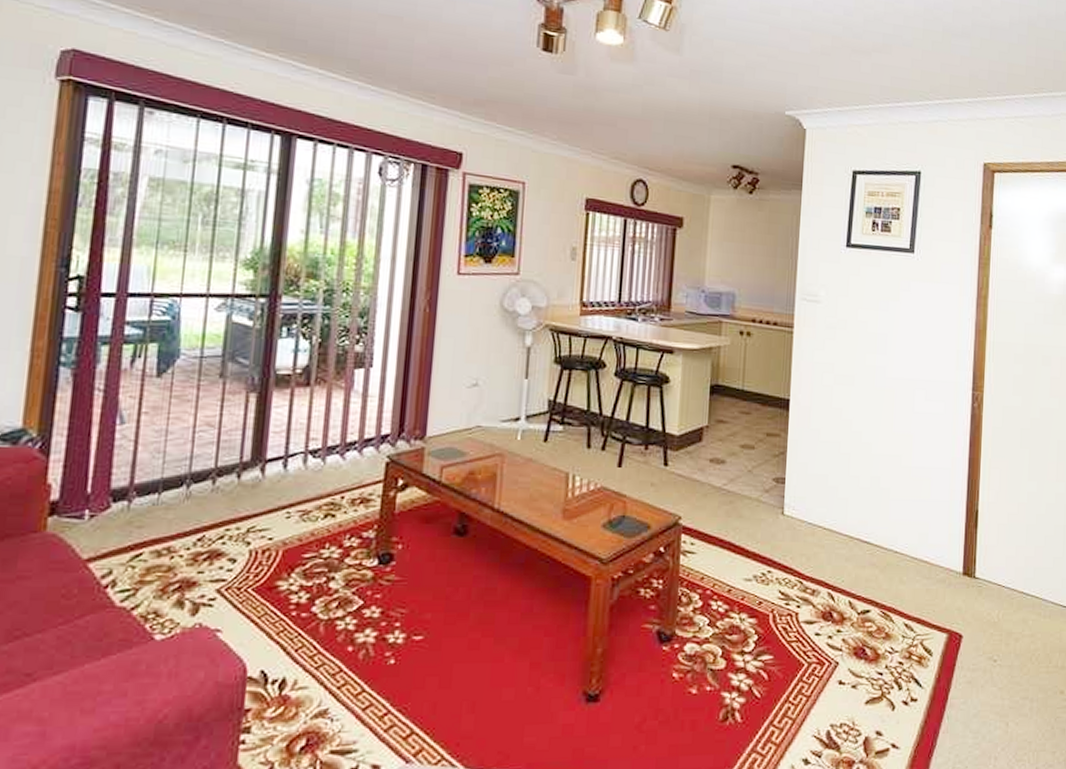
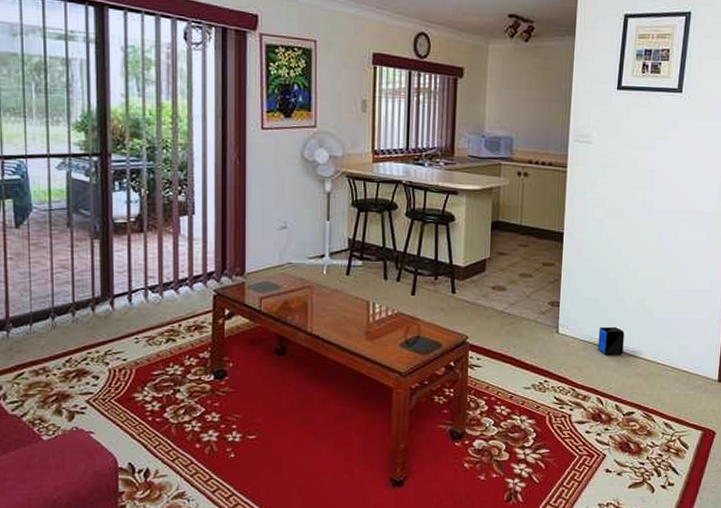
speaker: none [828,509,858,542] -> present [598,327,625,355]

